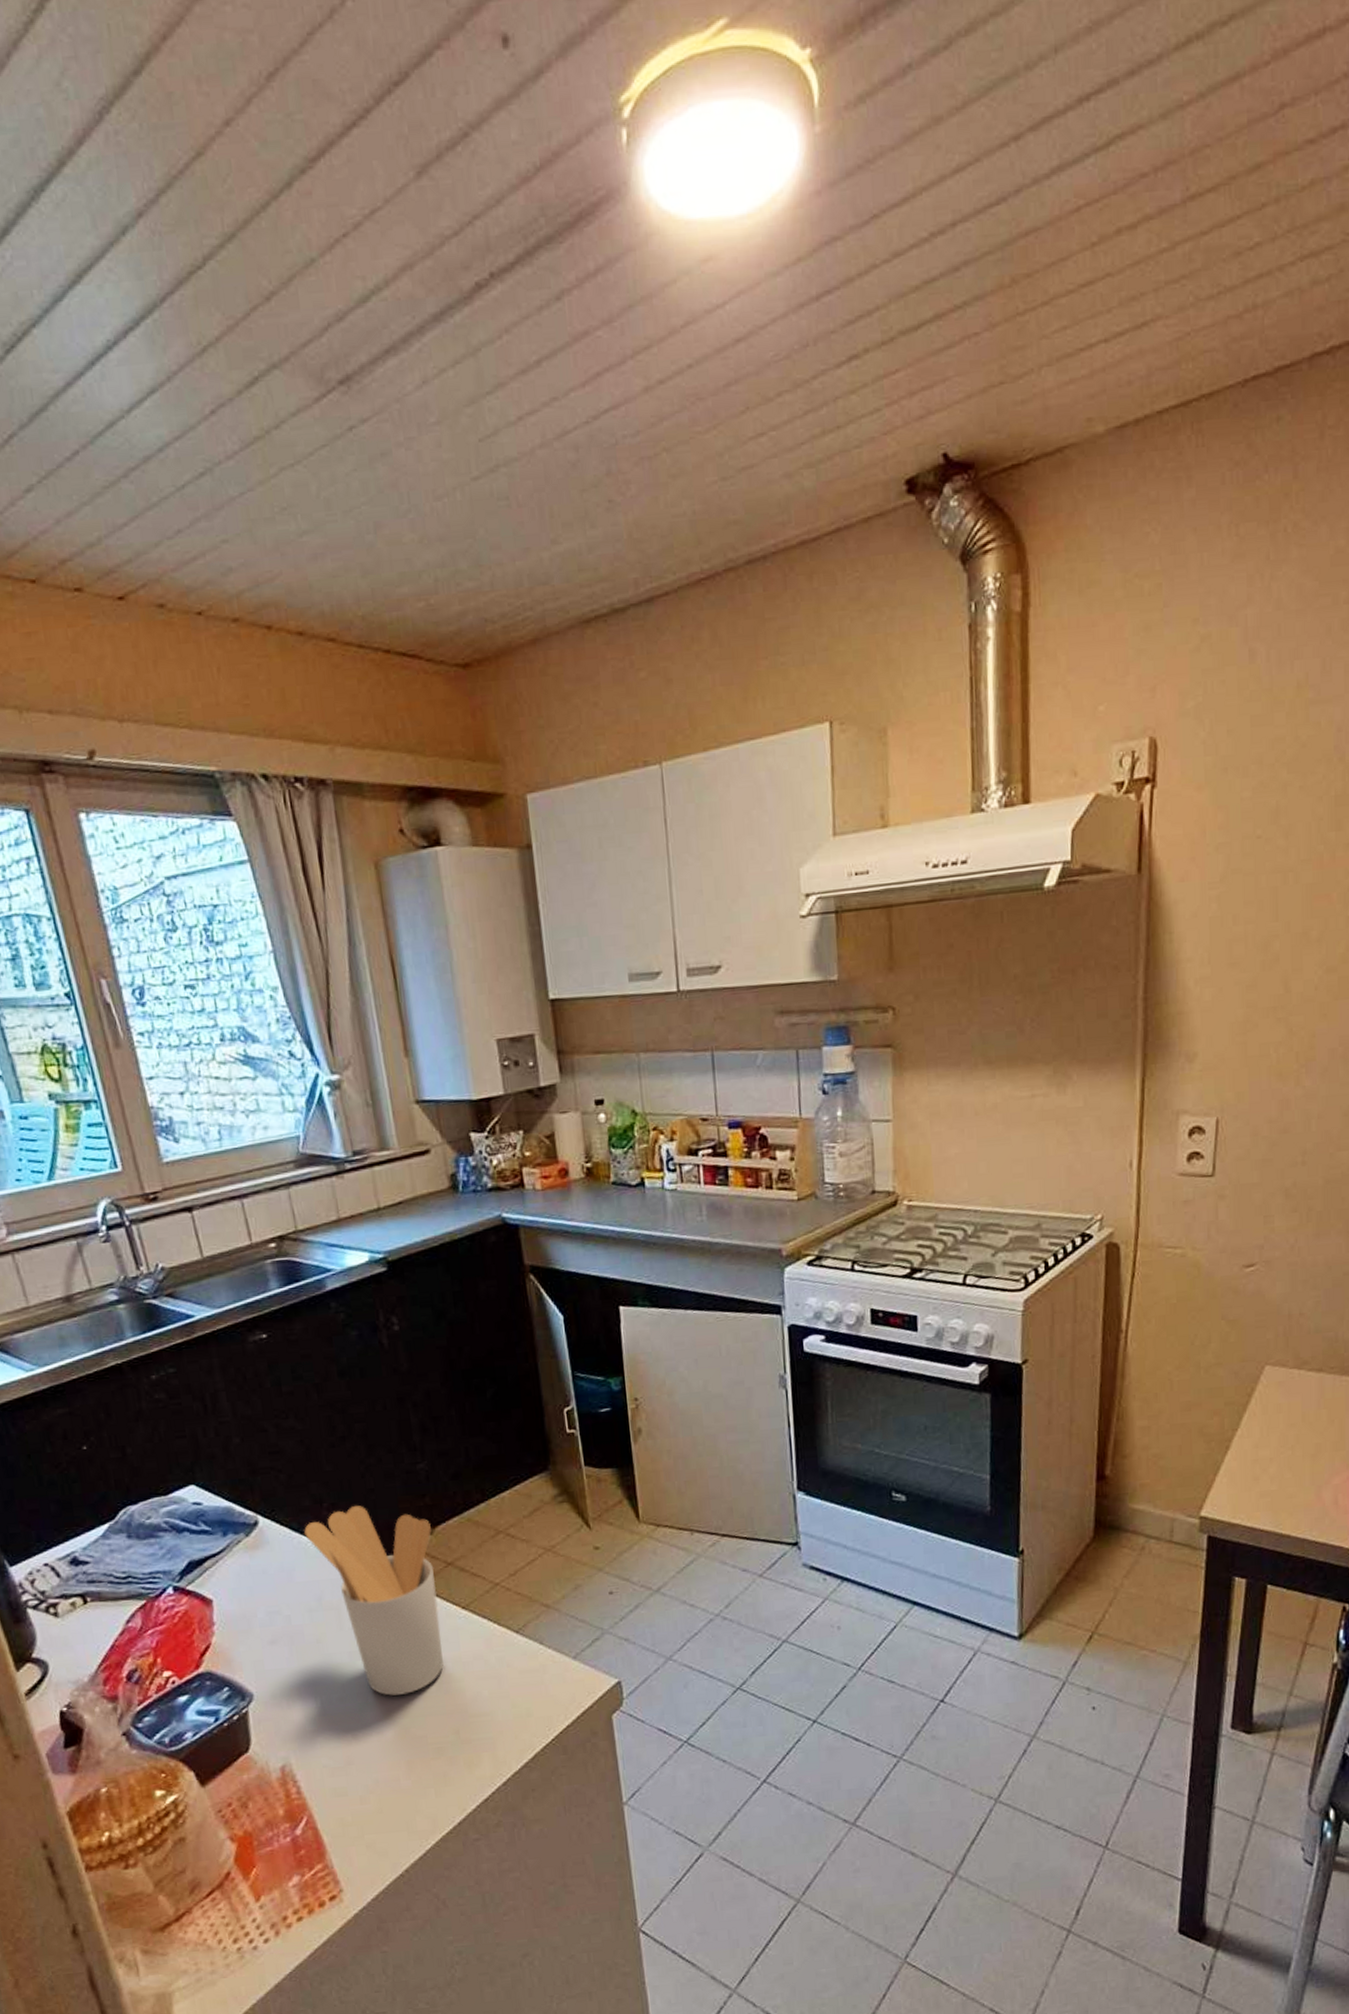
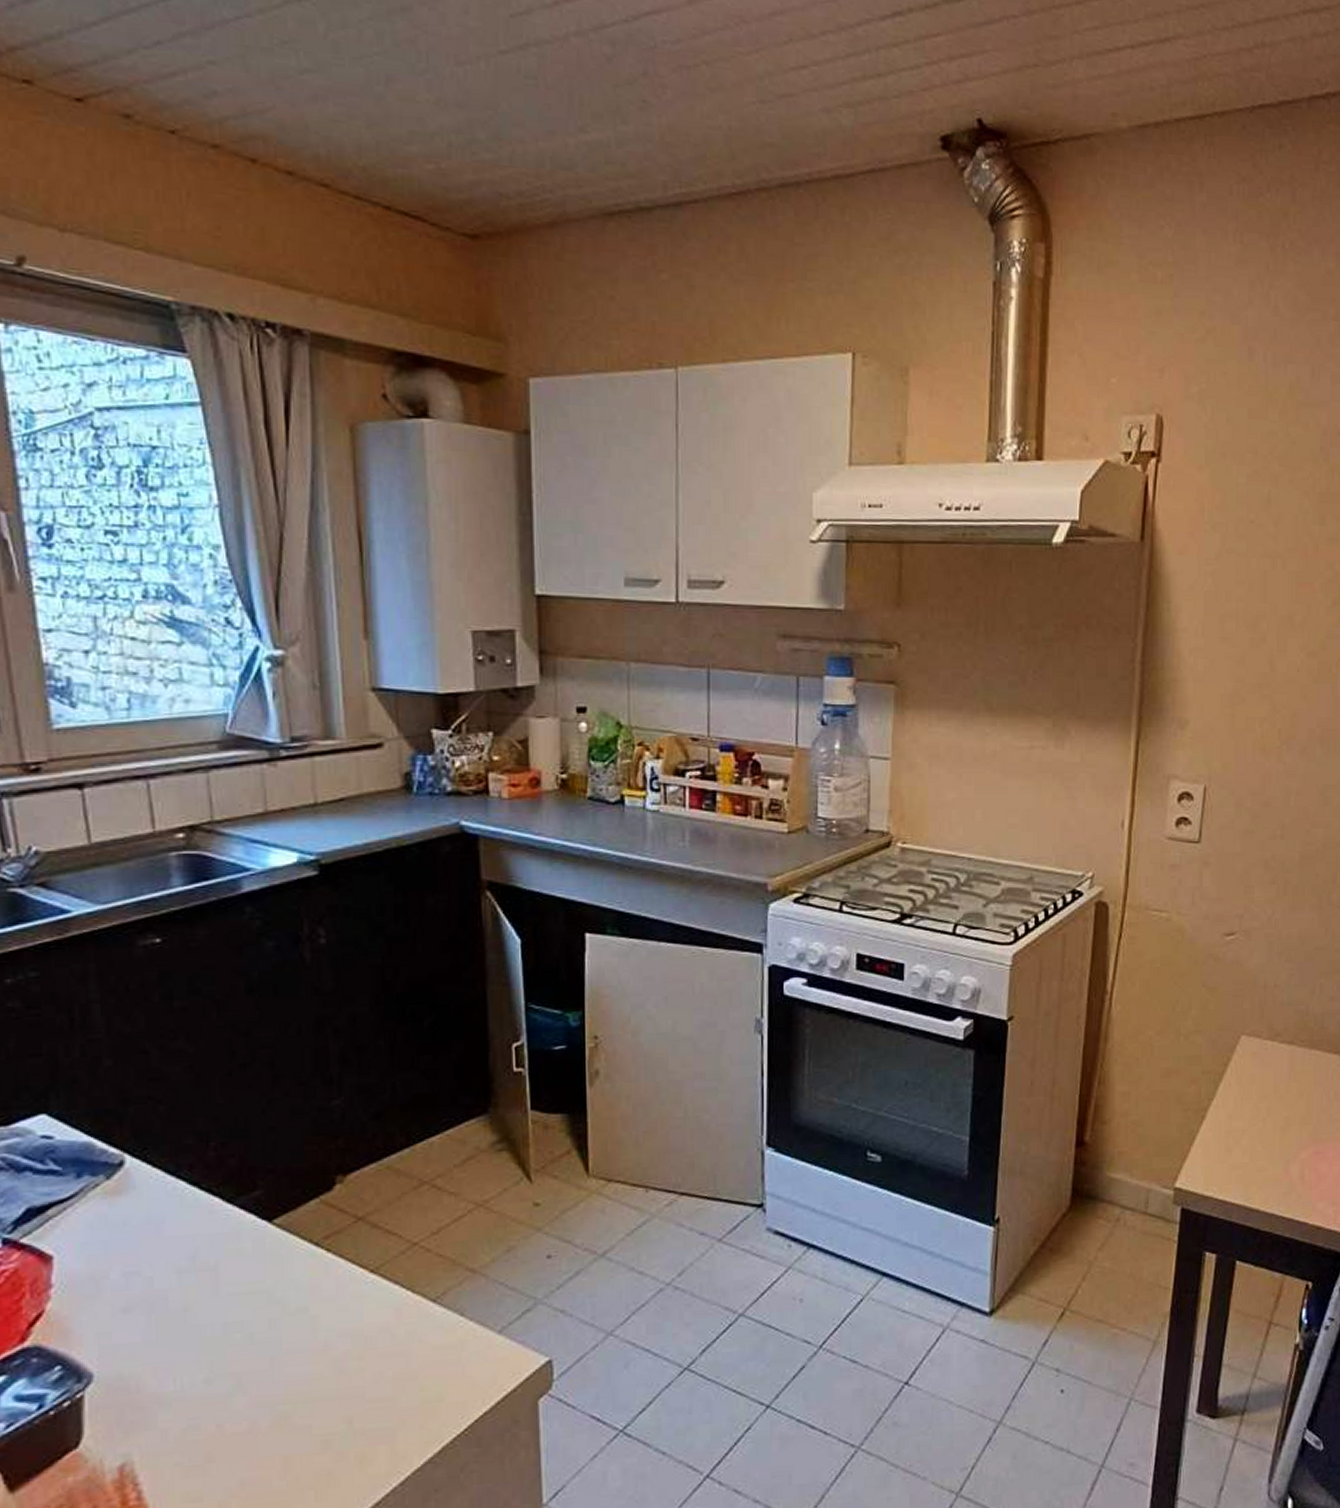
utensil holder: present [304,1505,444,1696] -> none [182,1145,342,1377]

